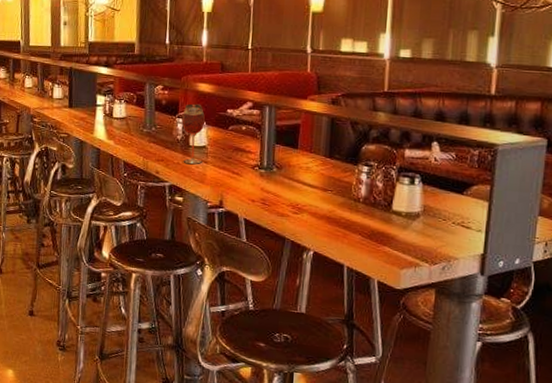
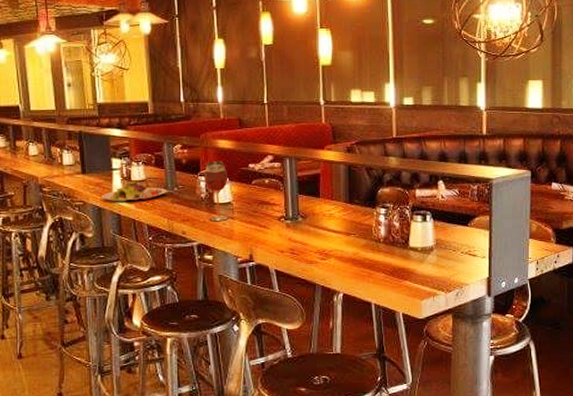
salad plate: none [84,117,145,138] -> present [101,180,166,202]

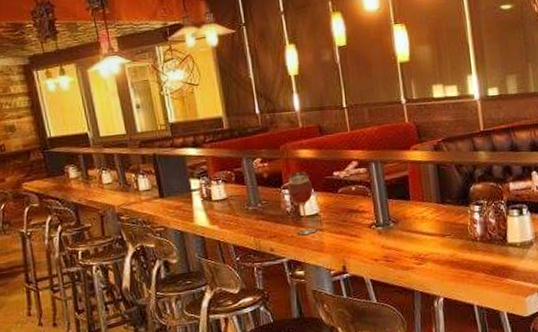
salad plate: present [101,180,166,202] -> none [182,200,250,225]

